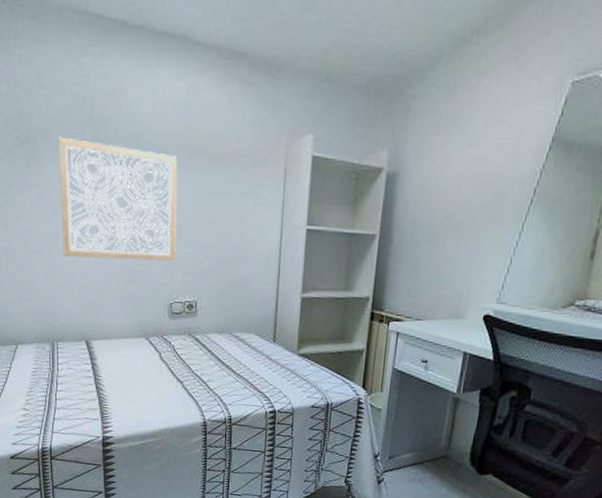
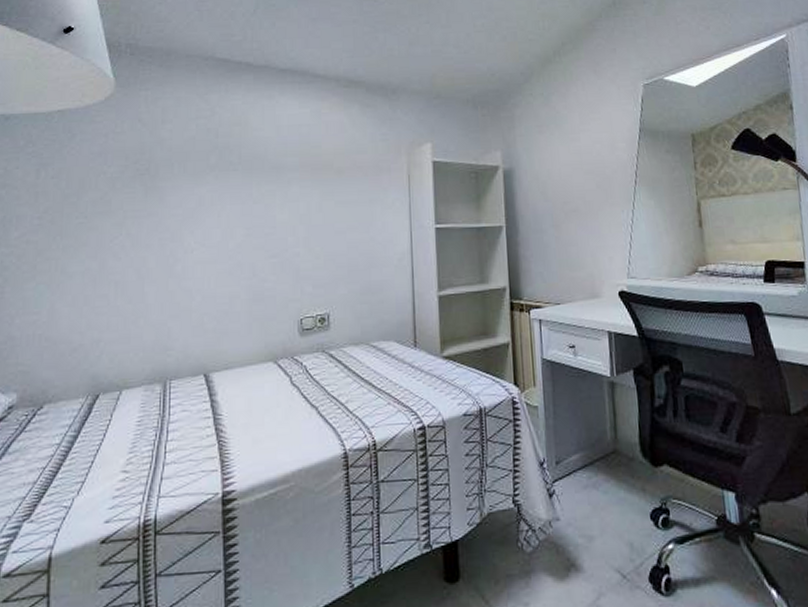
wall art: present [58,137,178,262] -> none [180,165,305,282]

